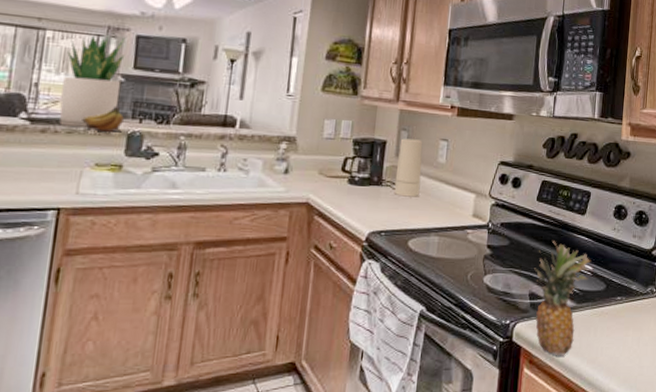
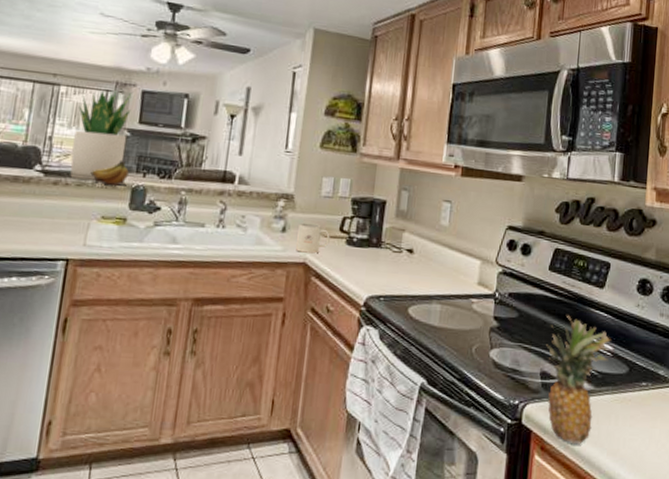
mug: none [298,164,333,194] -> present [295,222,330,254]
canister: present [394,138,423,197] -> none [393,198,425,262]

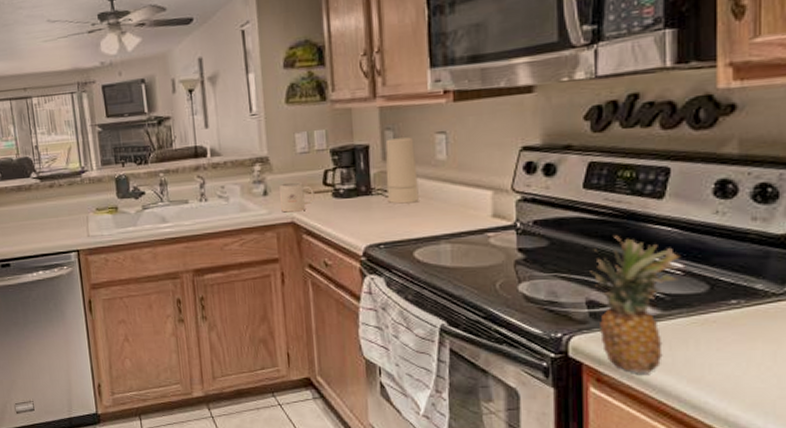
planter: present [70,90,132,180] -> none [52,90,101,179]
fruit: present [90,159,130,187] -> none [77,154,110,181]
canister: none [393,198,425,262] -> present [385,137,419,204]

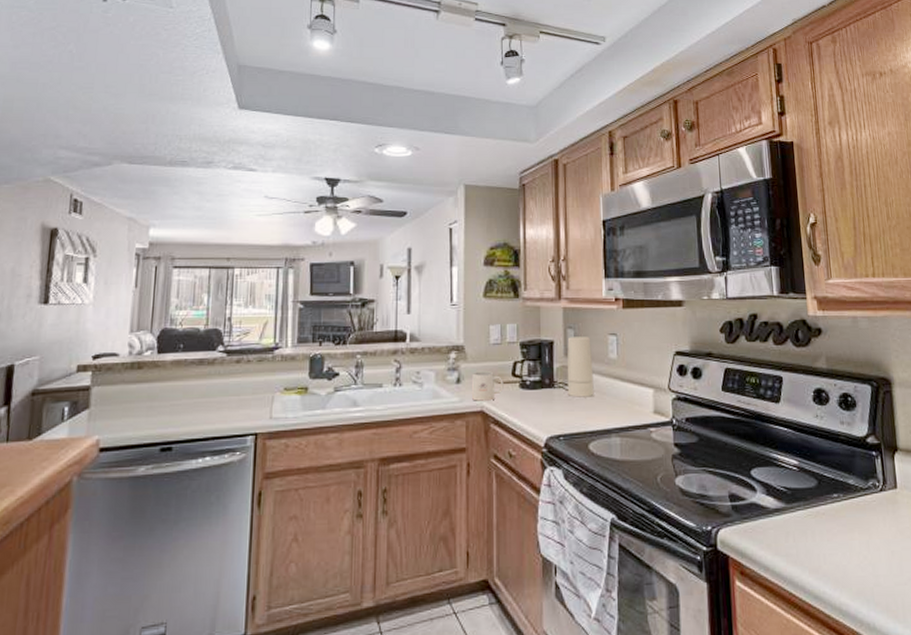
fruit: present [590,235,680,374] -> none [730,434,795,566]

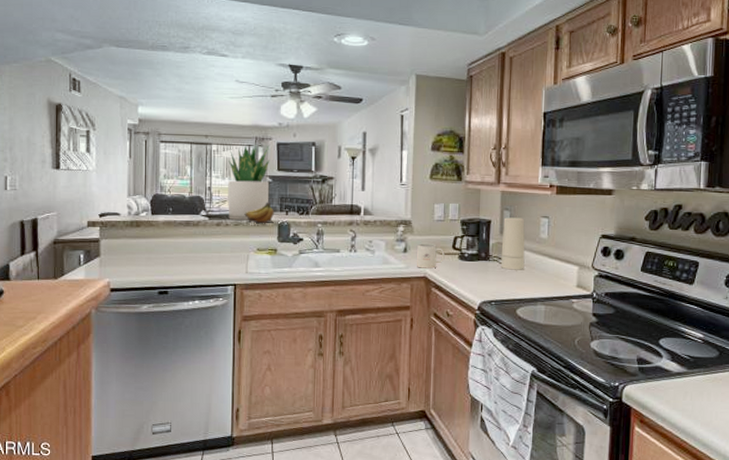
planter: none [250,267,301,355] -> present [228,145,269,220]
fruit: none [270,331,307,358] -> present [244,202,275,224]

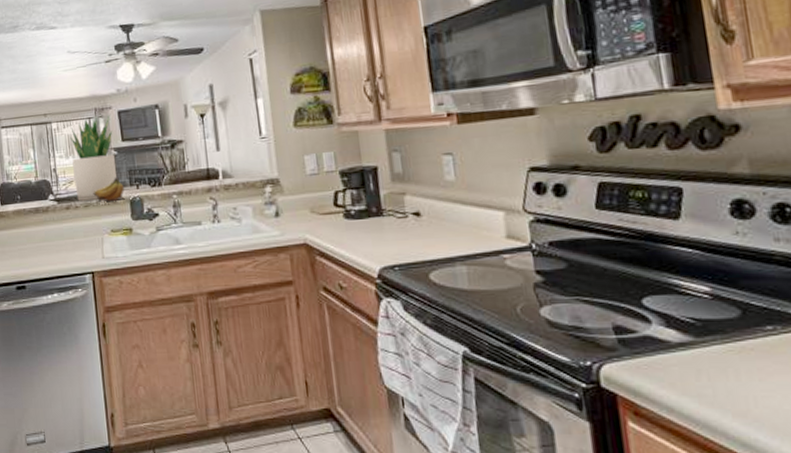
mug: present [416,243,445,269] -> none [290,203,326,234]
canister: present [500,217,525,270] -> none [393,158,431,225]

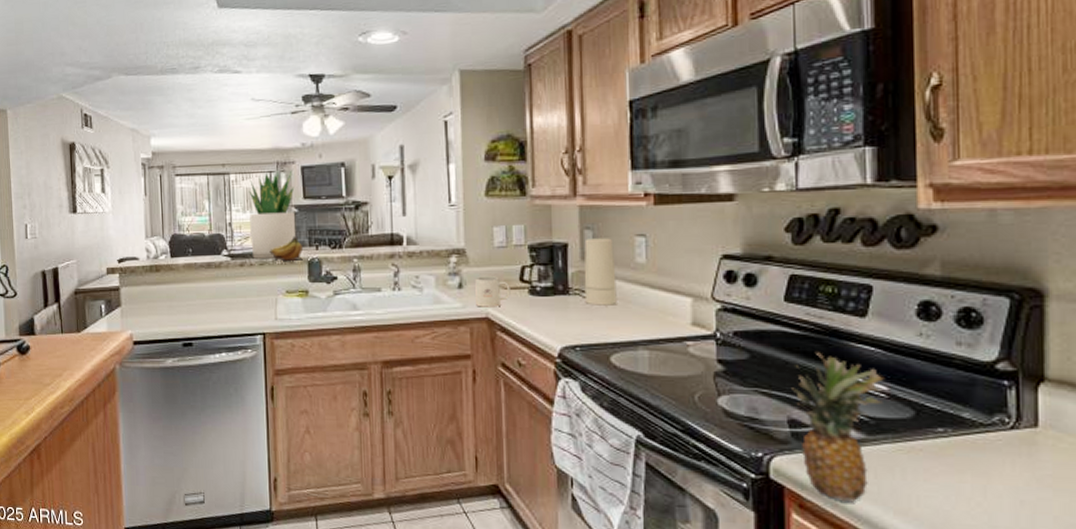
mug: none [290,203,326,234] -> present [474,276,511,307]
canister: none [393,158,431,225] -> present [584,238,617,306]
fruit: none [613,257,707,407] -> present [792,352,884,503]

